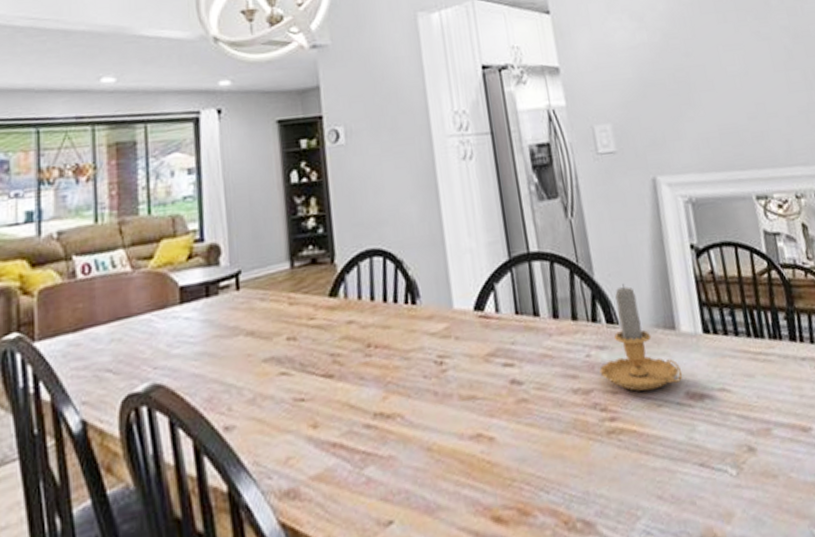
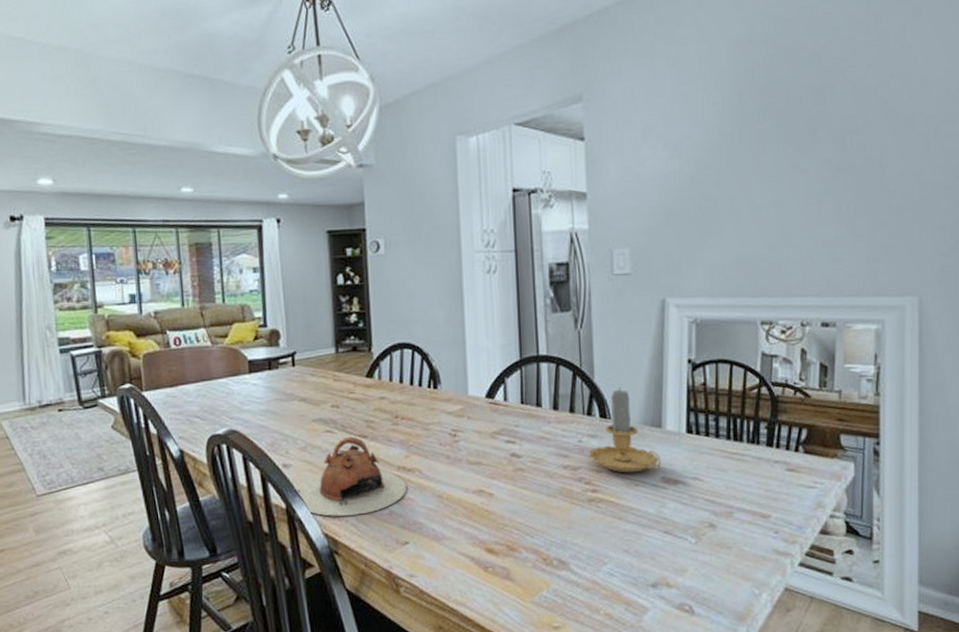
teapot: none [237,377,387,496] -> present [293,436,407,516]

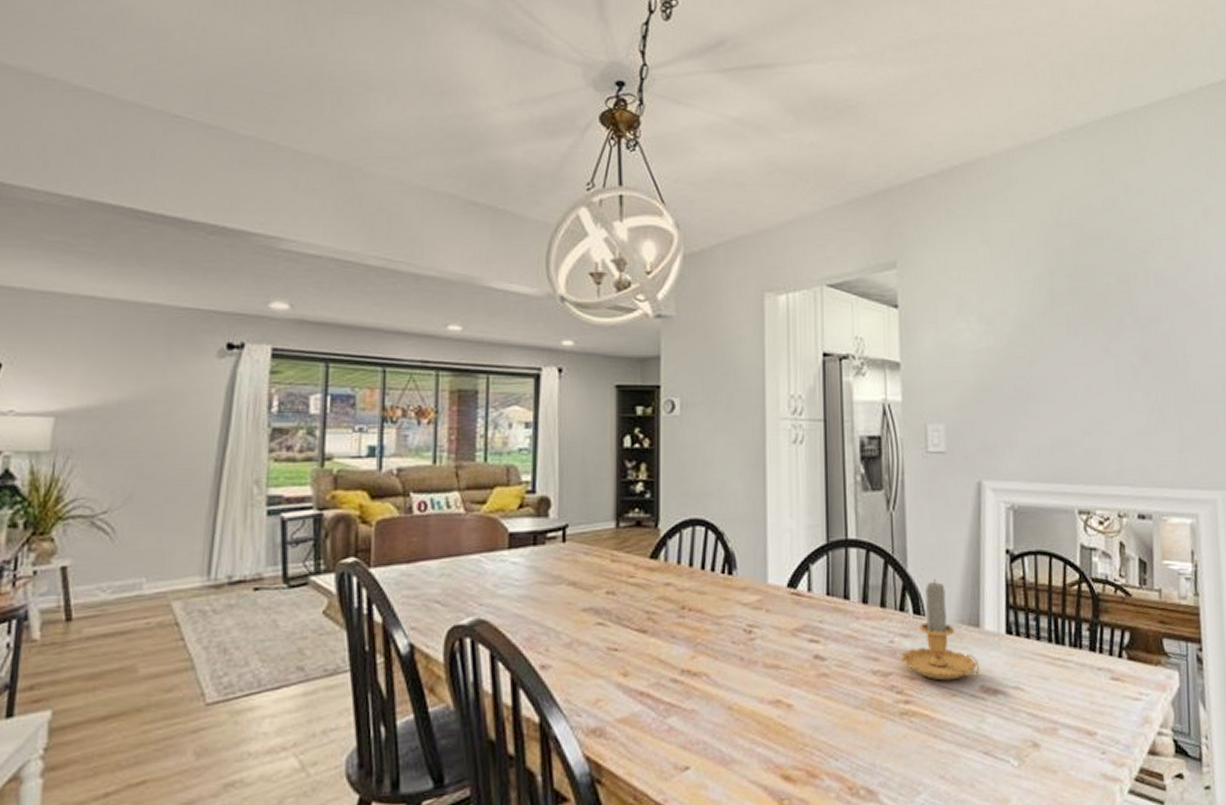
teapot: present [293,436,407,516] -> none [550,631,691,733]

